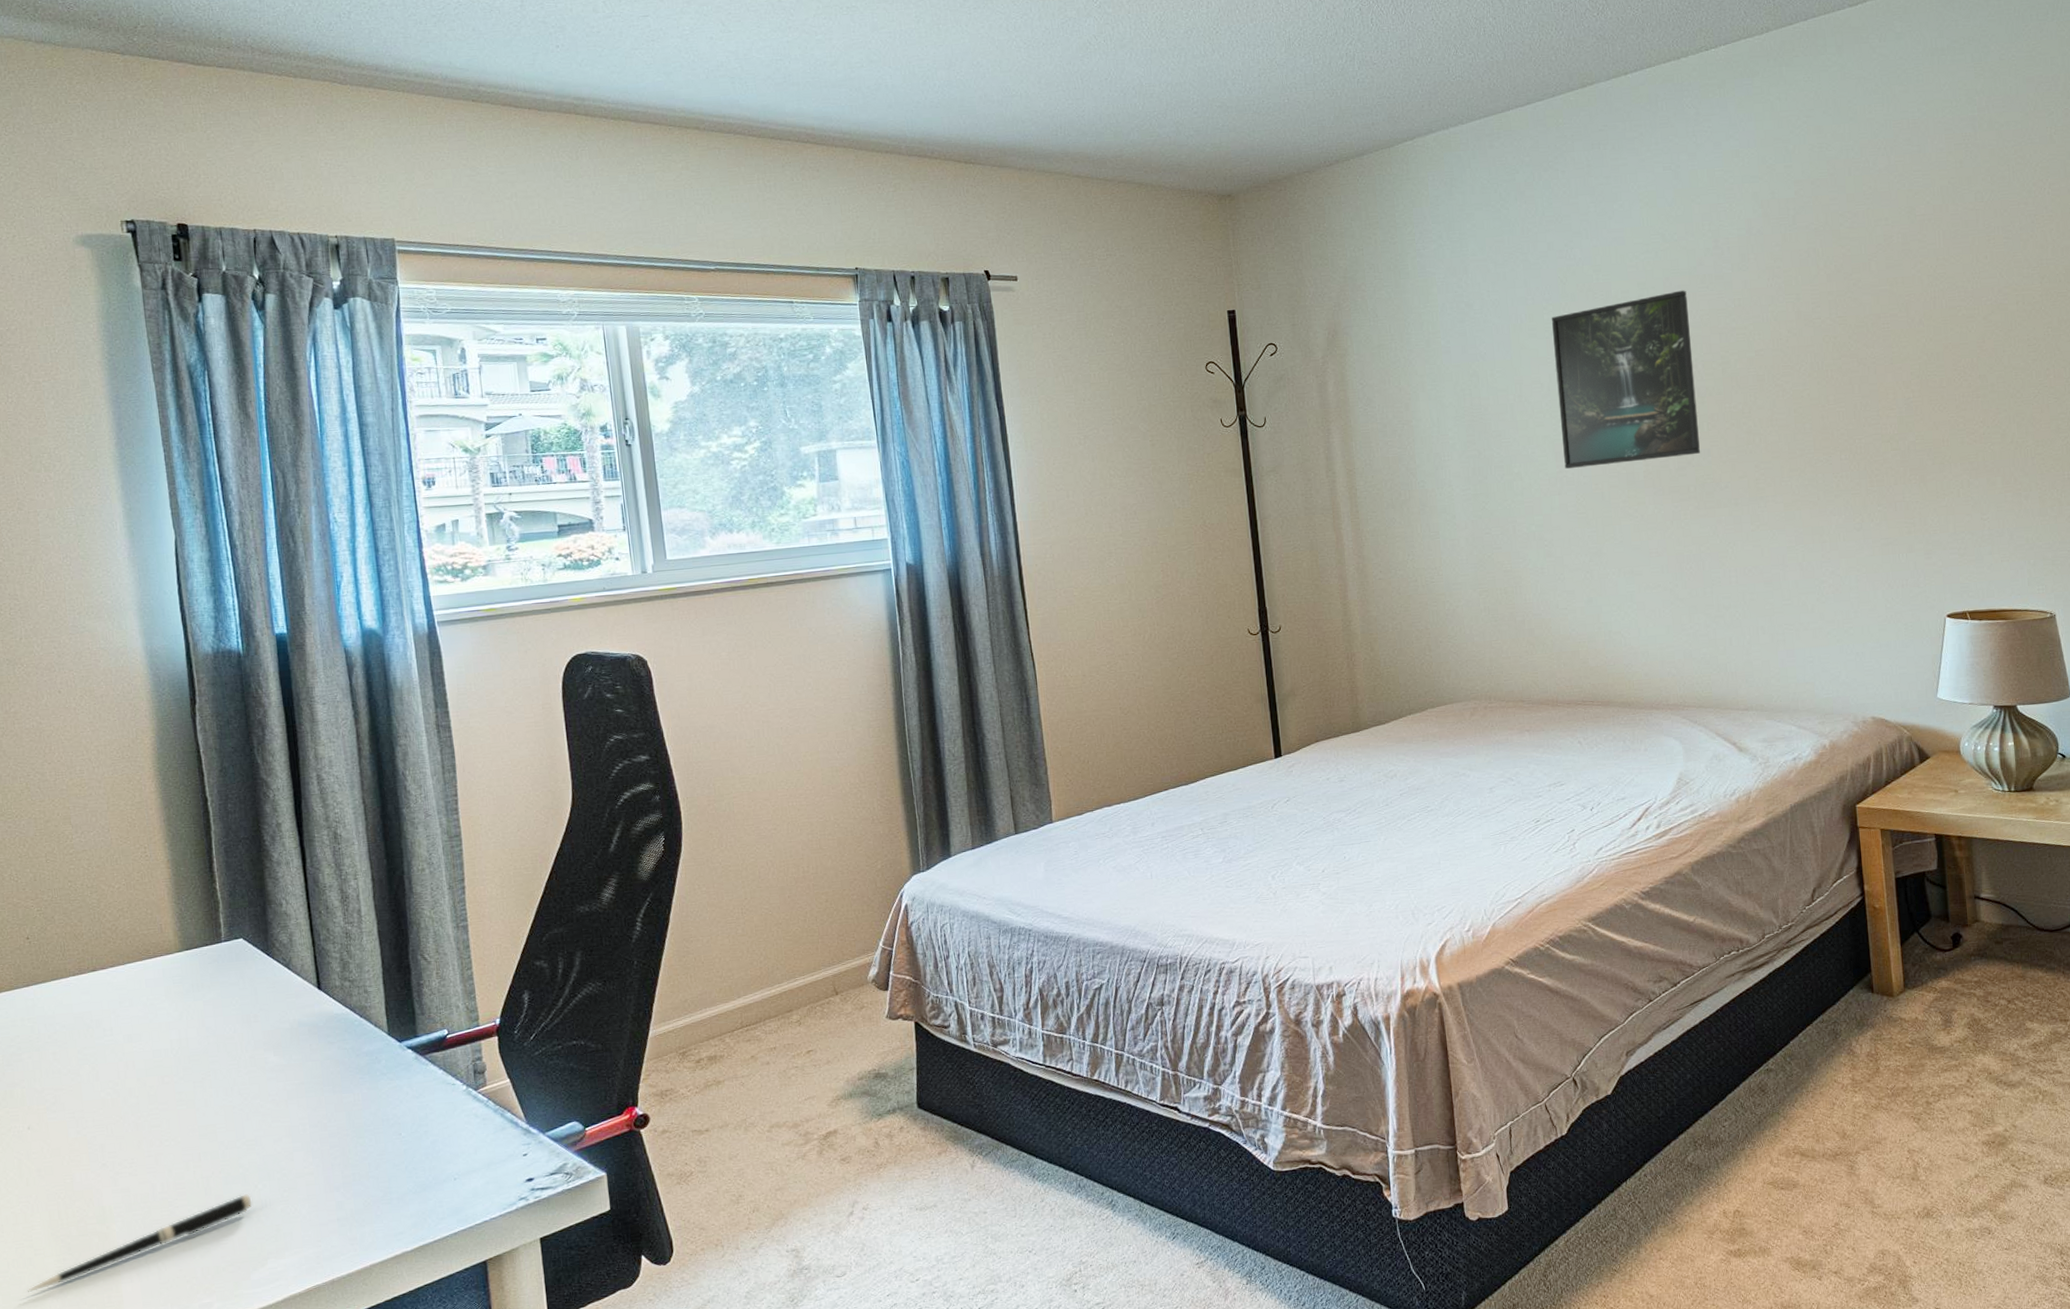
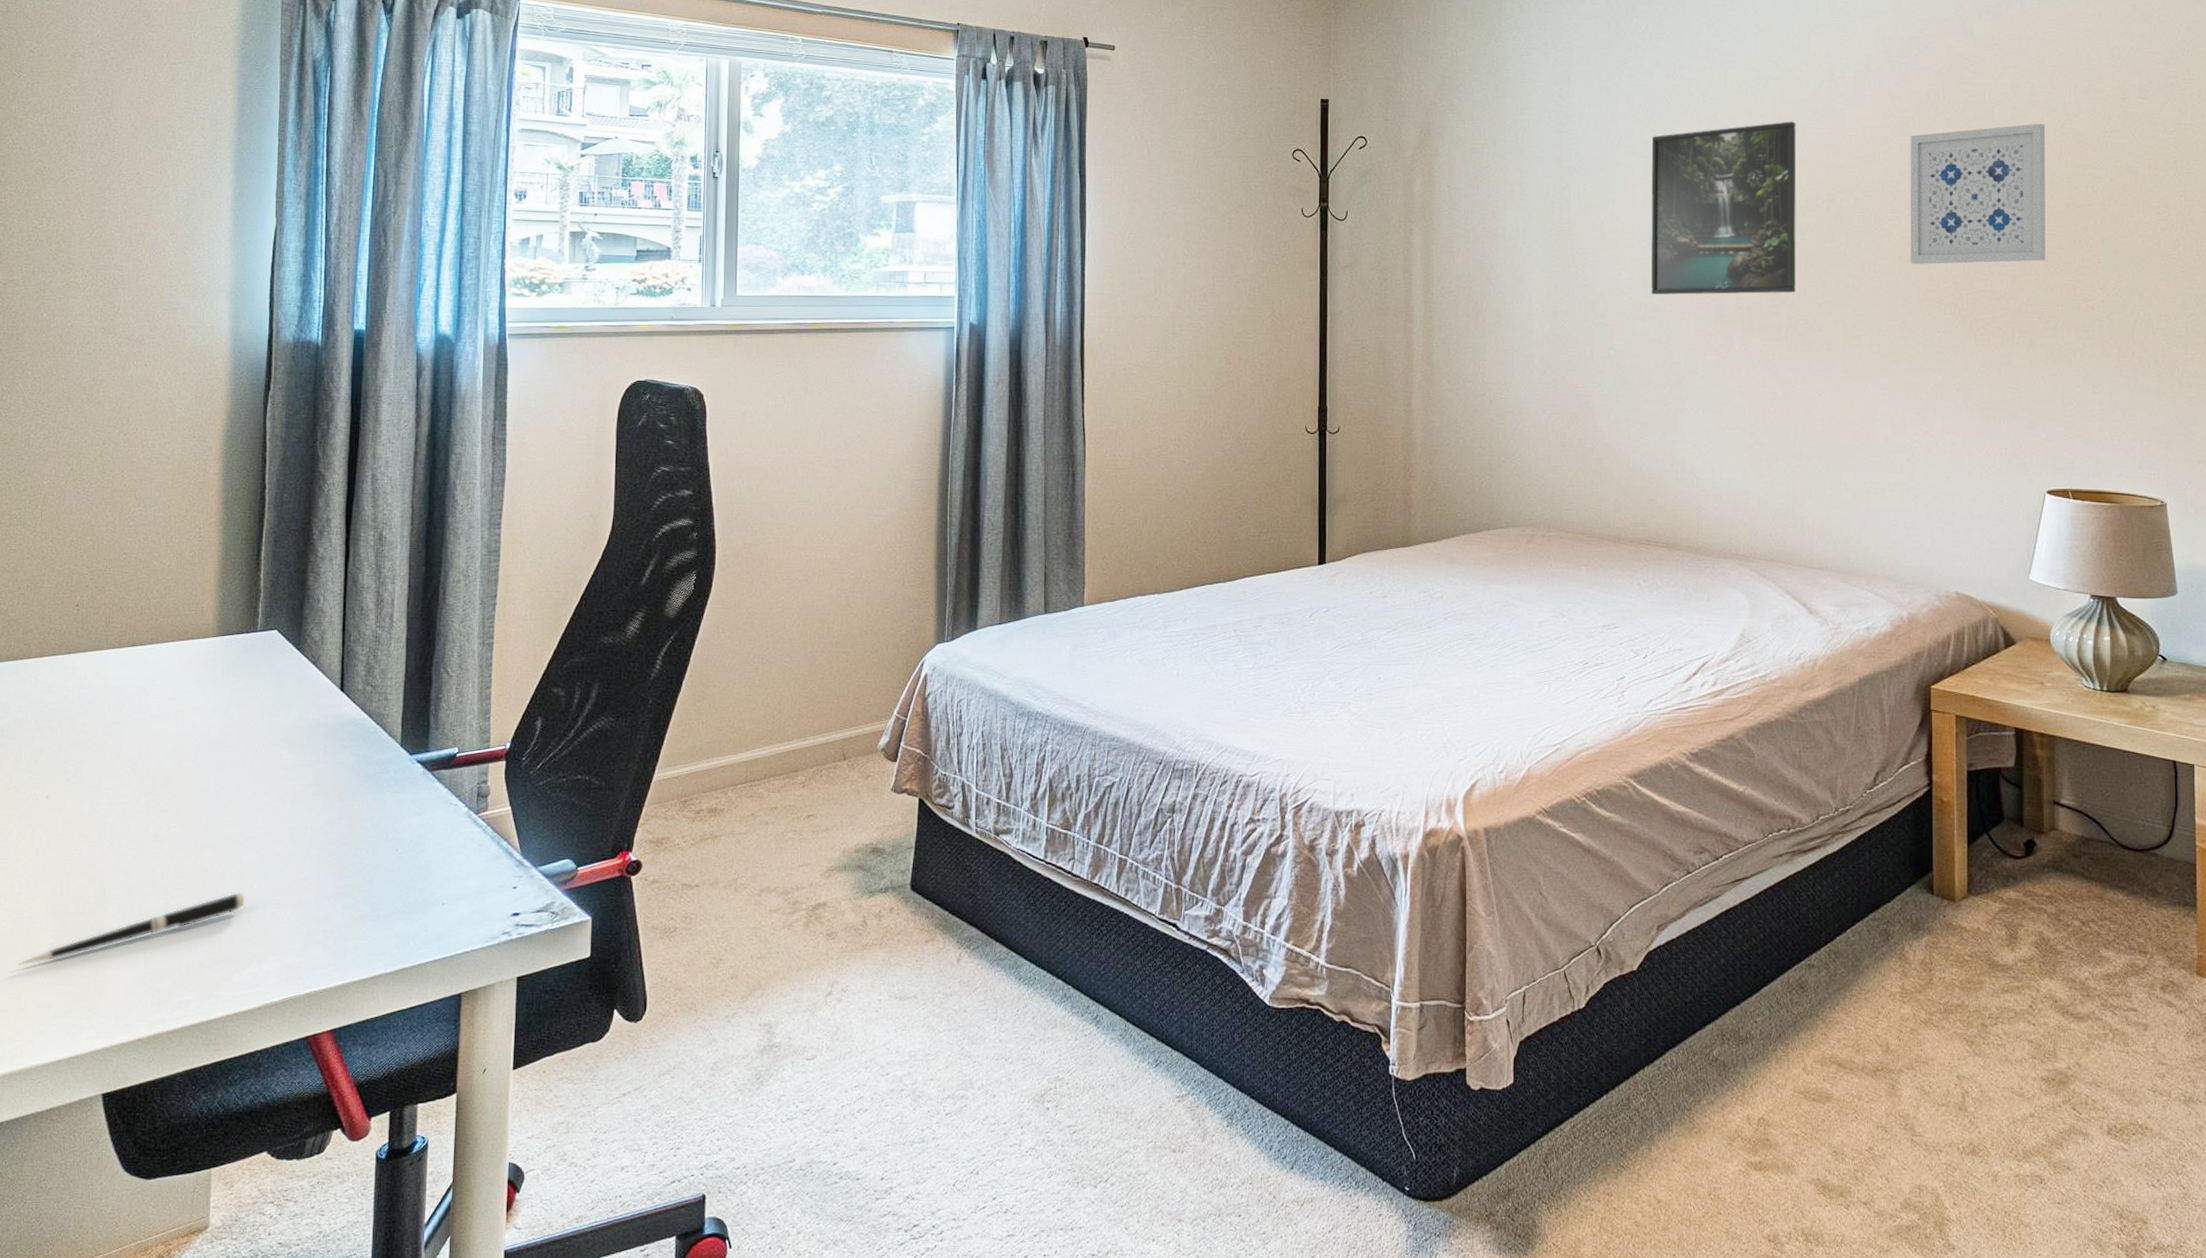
wall art: none [1794,270,1929,416] -> present [1910,123,2046,264]

